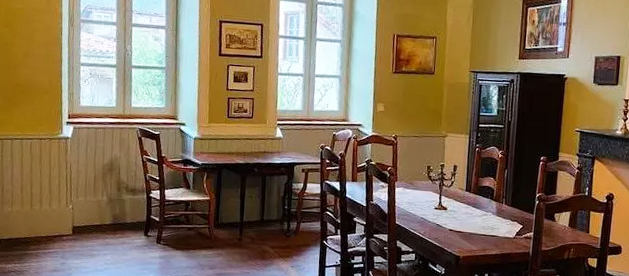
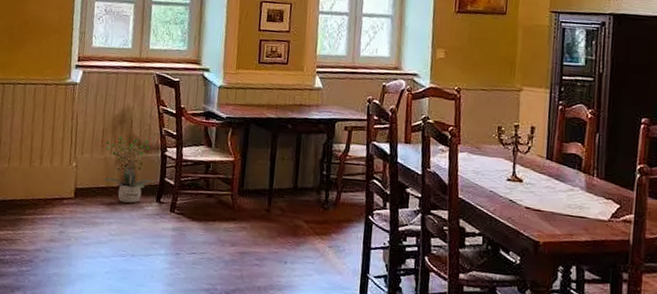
potted plant: none [94,181,143,237] -> present [102,135,155,203]

